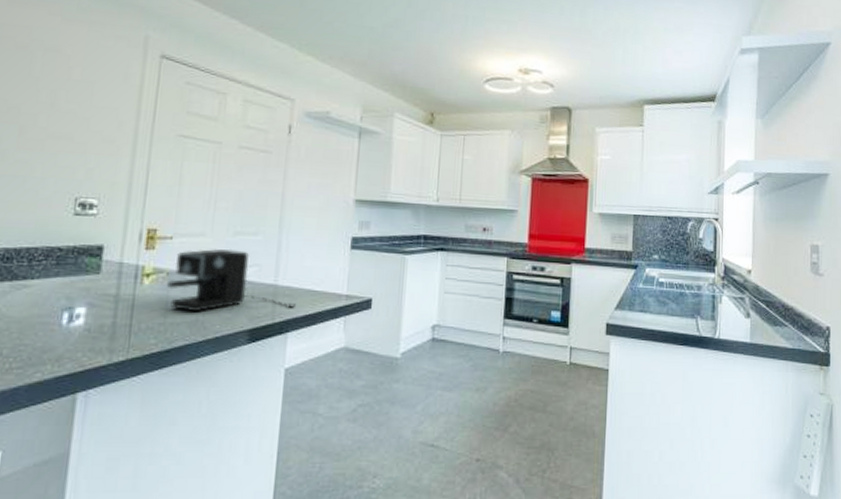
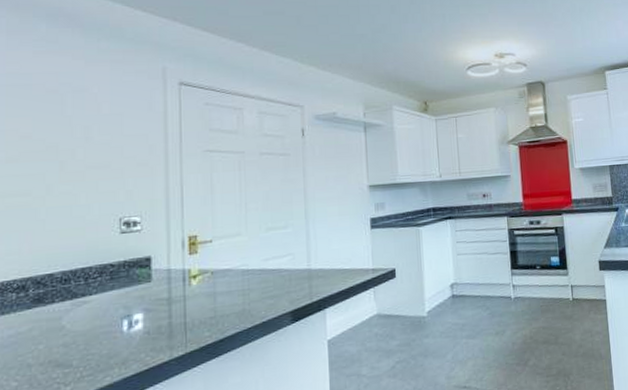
coffee maker: present [167,248,297,313] -> none [213,243,330,303]

